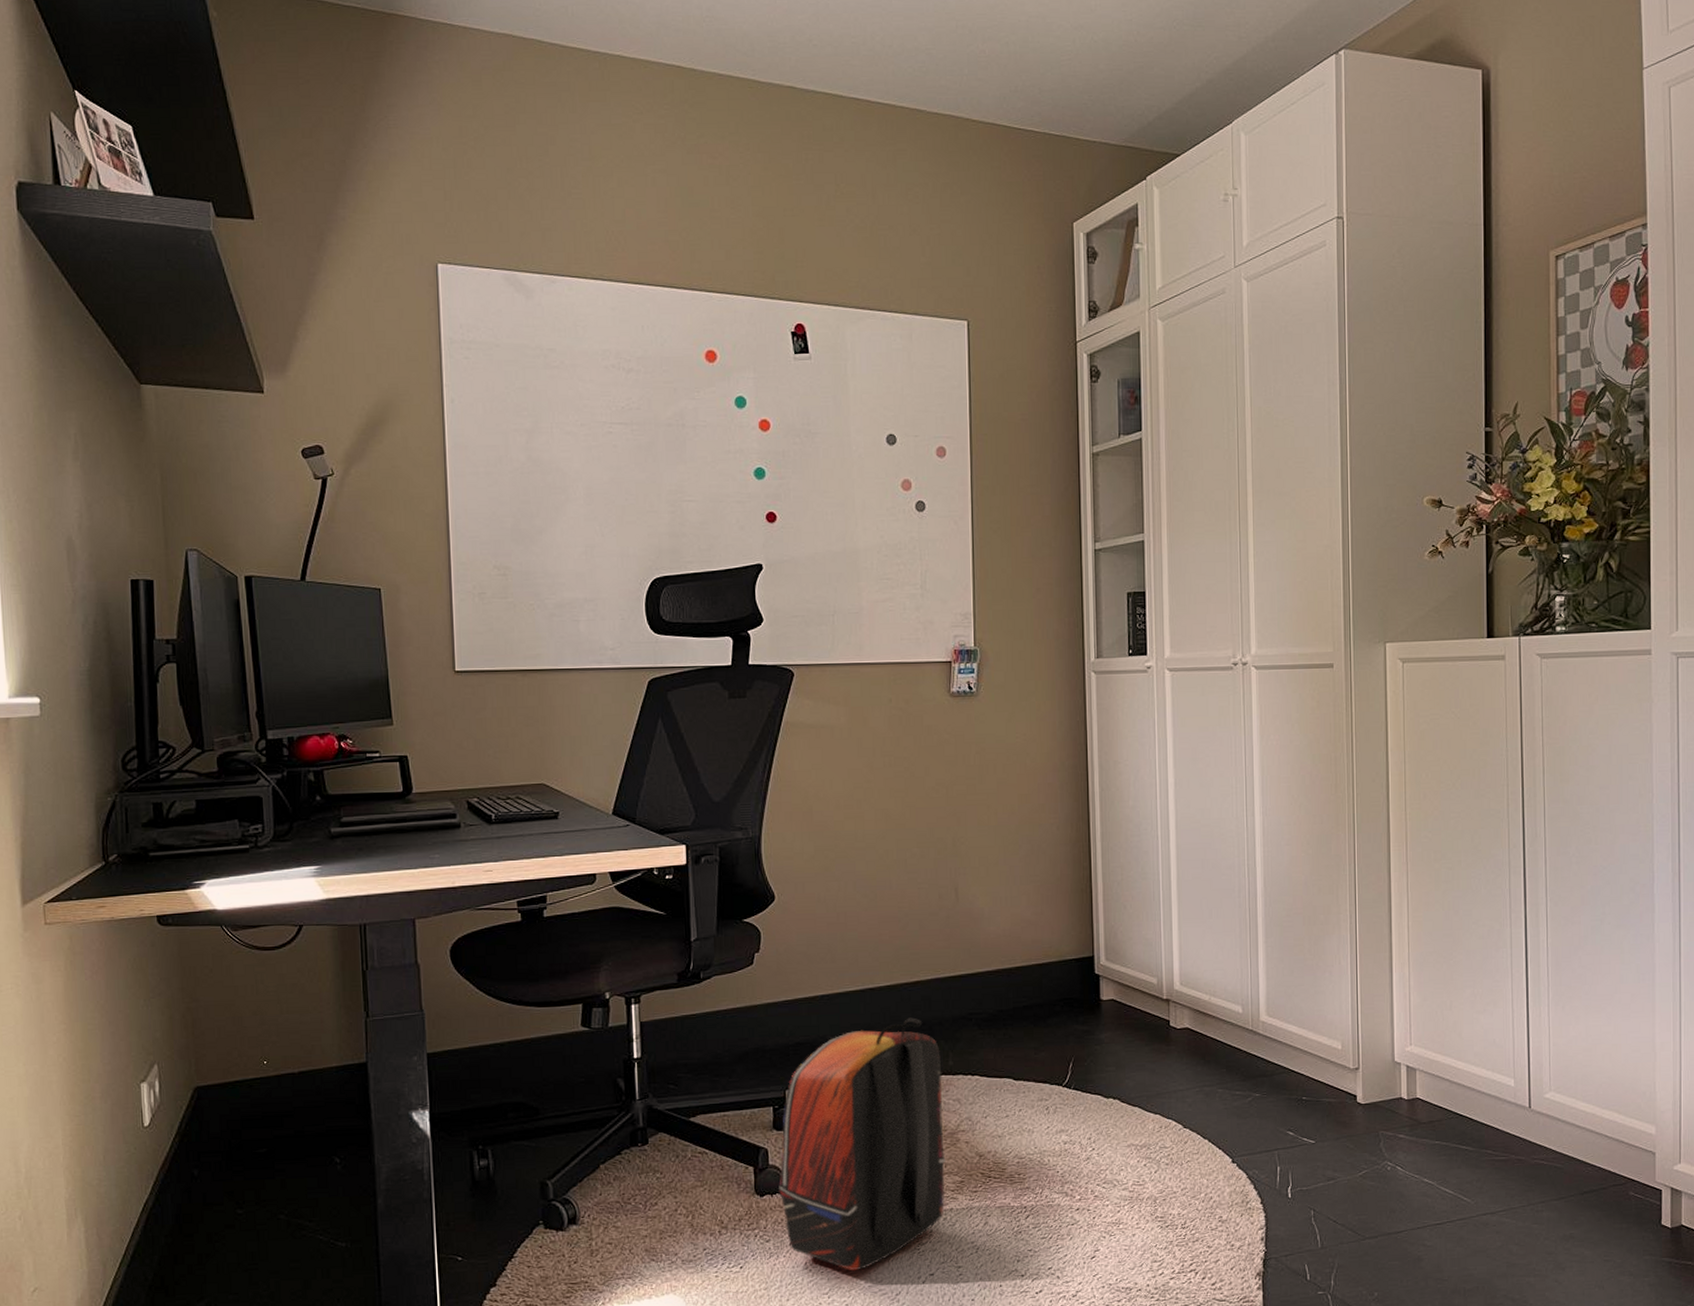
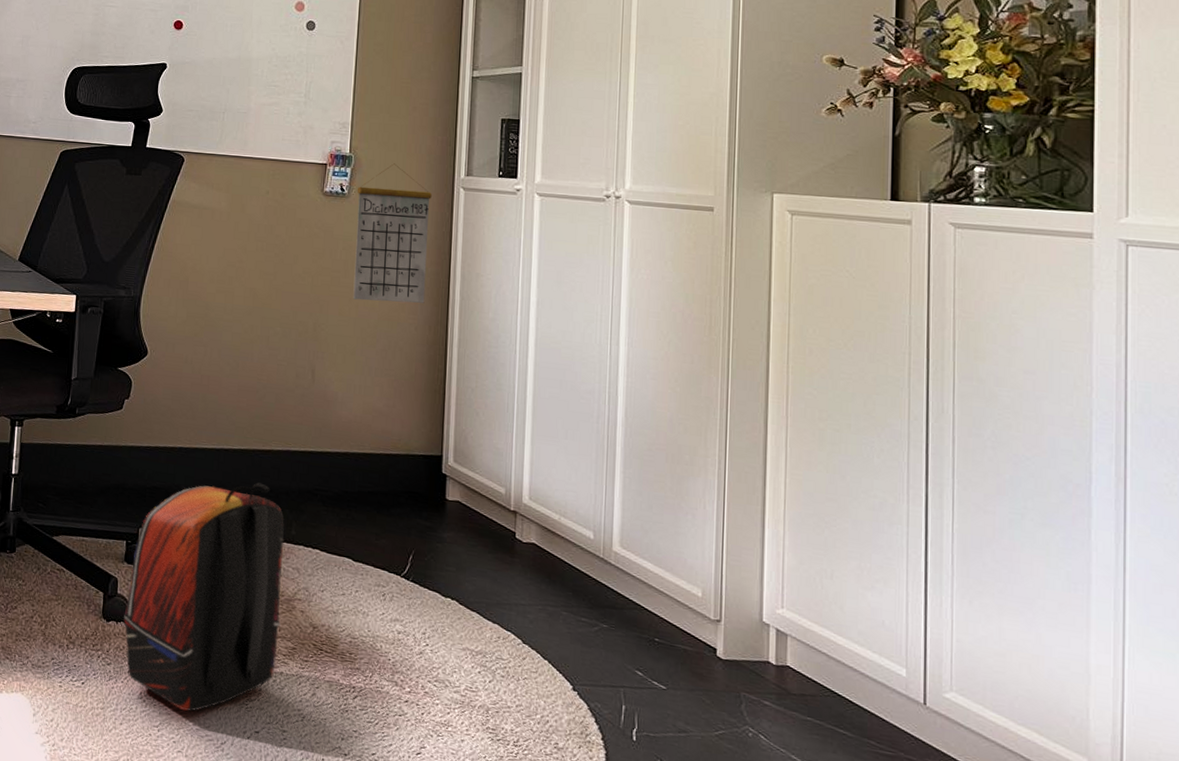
calendar: none [985,653,1065,806] -> present [353,163,432,303]

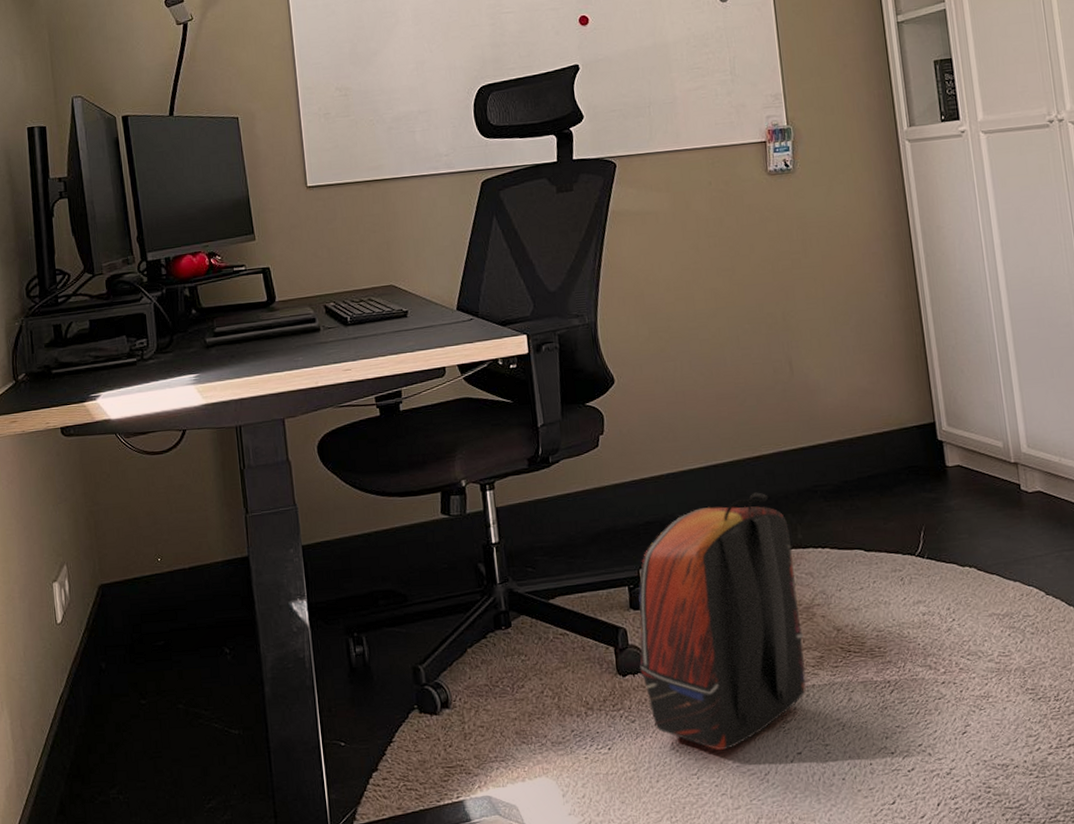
calendar: present [353,163,432,303] -> none [801,127,890,279]

